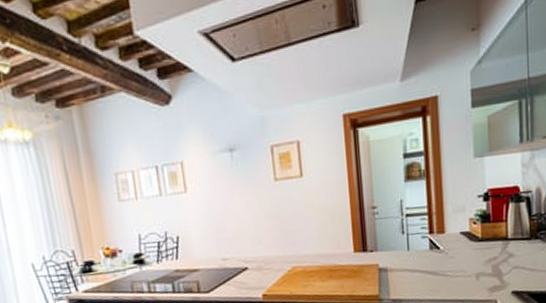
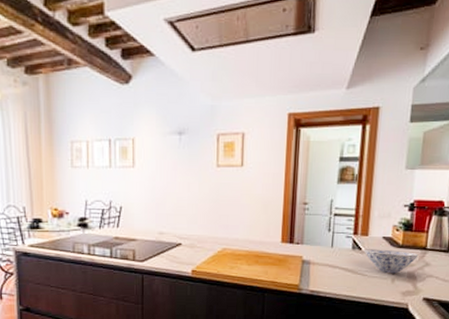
bowl: none [442,244,501,271] -> present [364,249,419,274]

